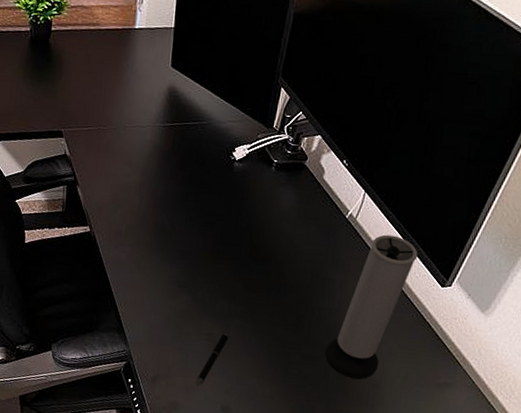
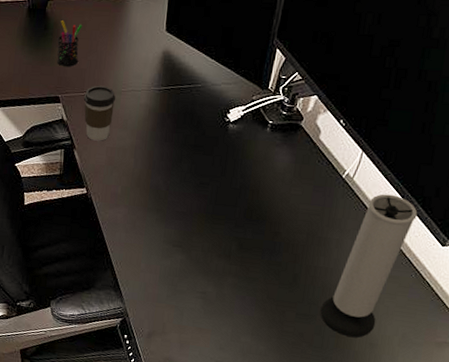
pen holder: none [60,53,87,100] -> present [57,20,83,67]
coffee cup: none [87,120,120,178] -> present [83,85,115,141]
pen: present [197,333,229,387] -> none [191,291,223,343]

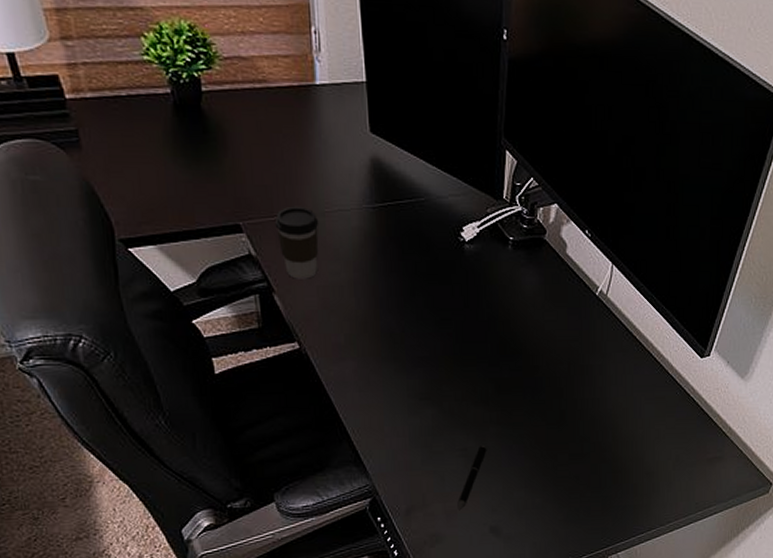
pen holder: present [57,20,83,67] -> none [223,120,259,183]
pen: none [191,291,223,343] -> present [458,444,487,511]
speaker: present [320,194,418,337] -> none [593,309,674,469]

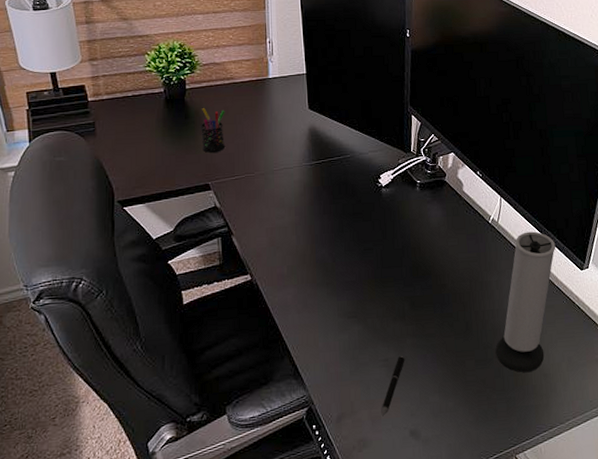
pen holder: none [223,120,259,183] -> present [200,108,225,153]
coffee cup: present [274,206,319,279] -> none [235,167,269,224]
speaker: none [593,309,674,469] -> present [495,231,556,372]

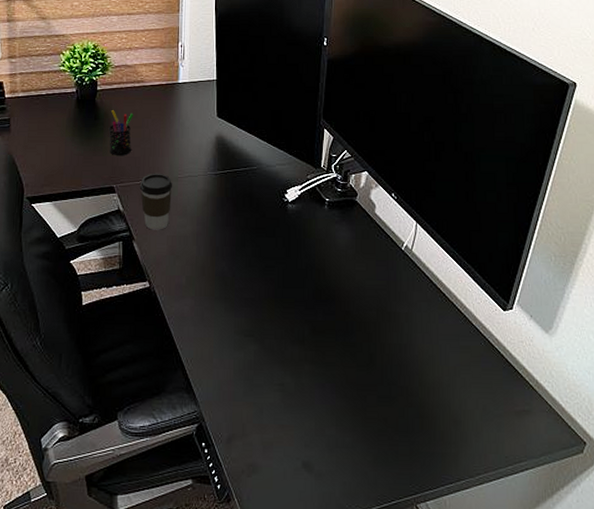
coffee cup: none [235,167,269,224] -> present [139,173,172,230]
pen: present [382,355,405,416] -> none [274,381,302,443]
speaker: present [495,231,556,372] -> none [400,263,476,415]

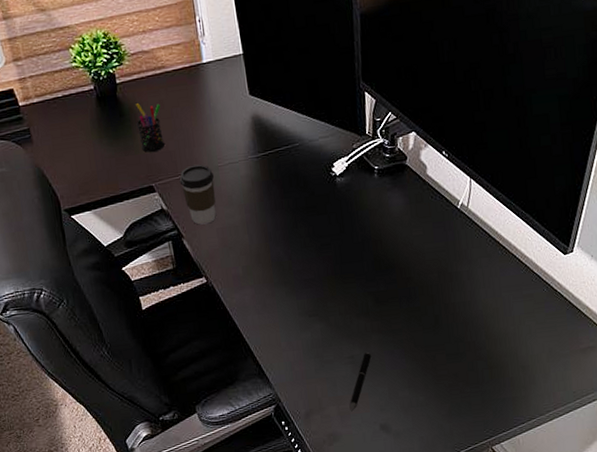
pen: none [274,381,302,443] -> present [350,351,372,412]

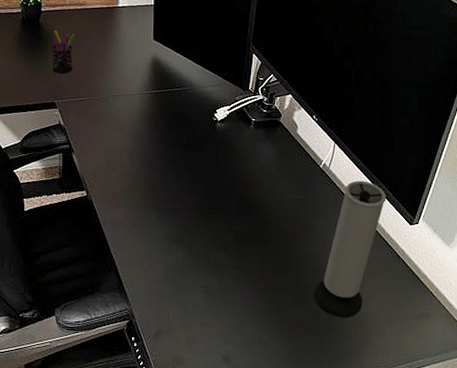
coffee cup: present [179,164,216,225] -> none [79,90,110,144]
pen: present [350,351,372,412] -> none [198,284,224,339]
speaker: none [468,214,535,365] -> present [313,180,387,317]

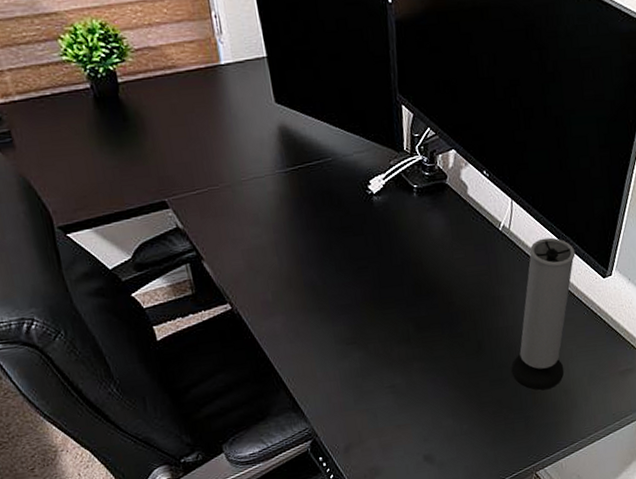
pen holder: present [51,31,75,73] -> none [142,107,178,163]

